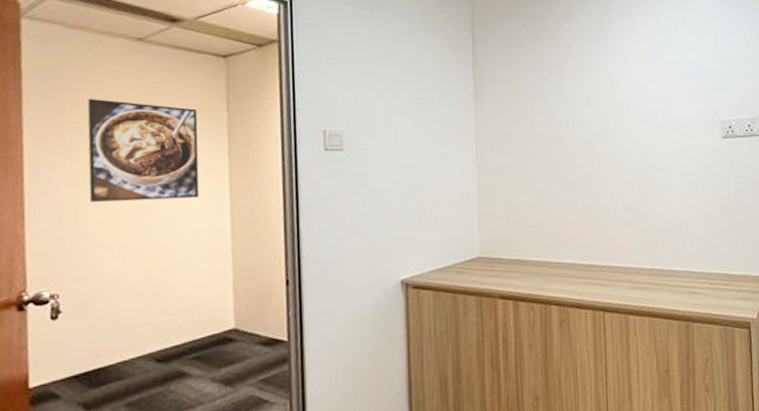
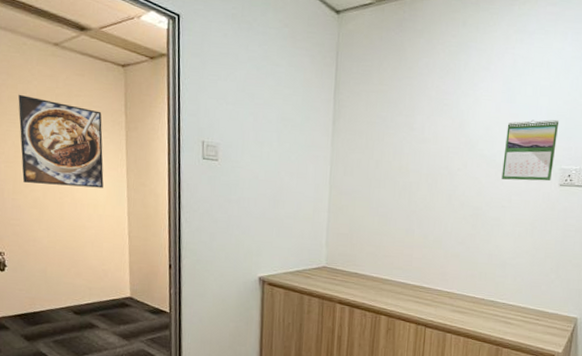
calendar: none [659,73,713,138] -> present [501,119,560,182]

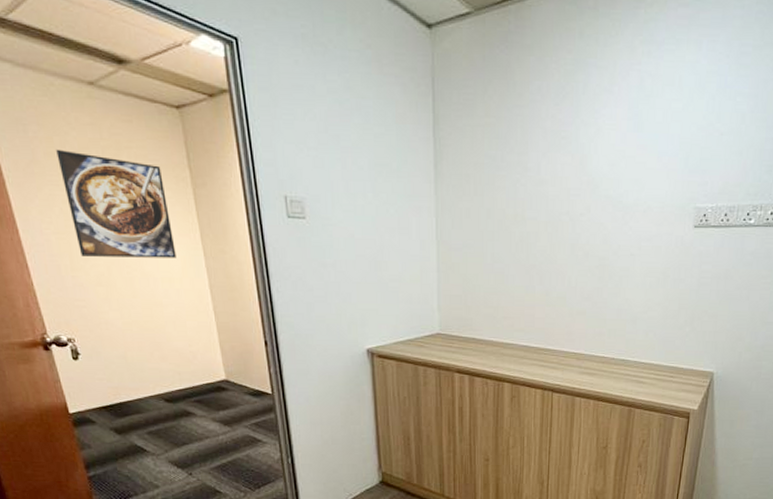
calendar: present [501,119,560,182] -> none [630,150,694,224]

